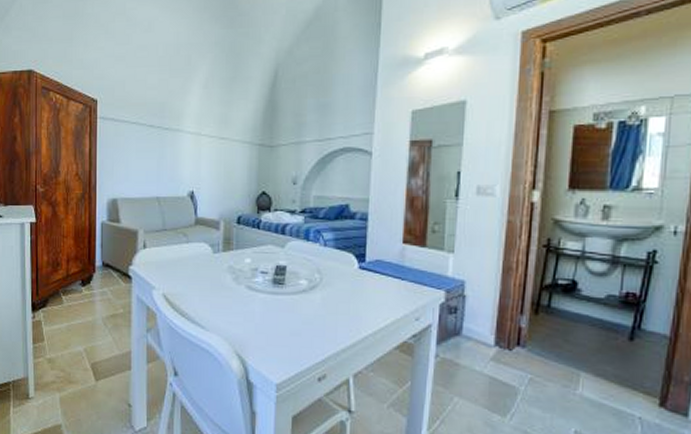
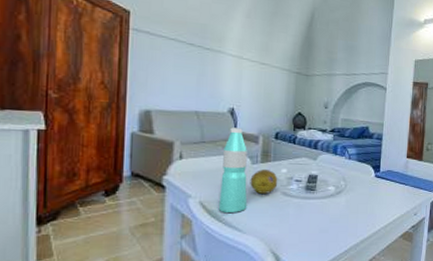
water bottle: none [181,213,209,307] -> present [218,127,247,212]
fruit: none [212,259,242,287] -> present [250,170,278,194]

